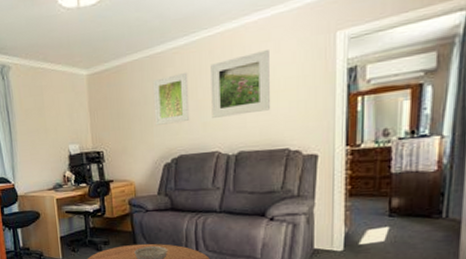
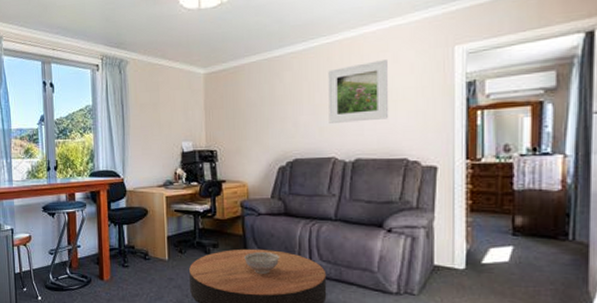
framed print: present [152,71,190,126] -> none [269,76,307,127]

